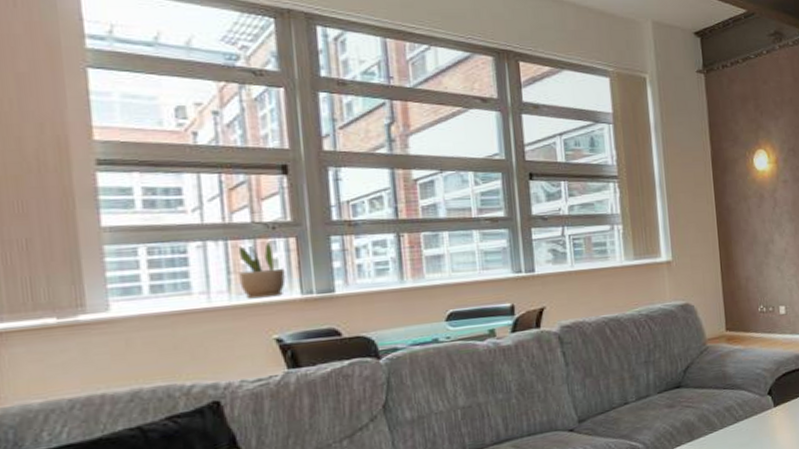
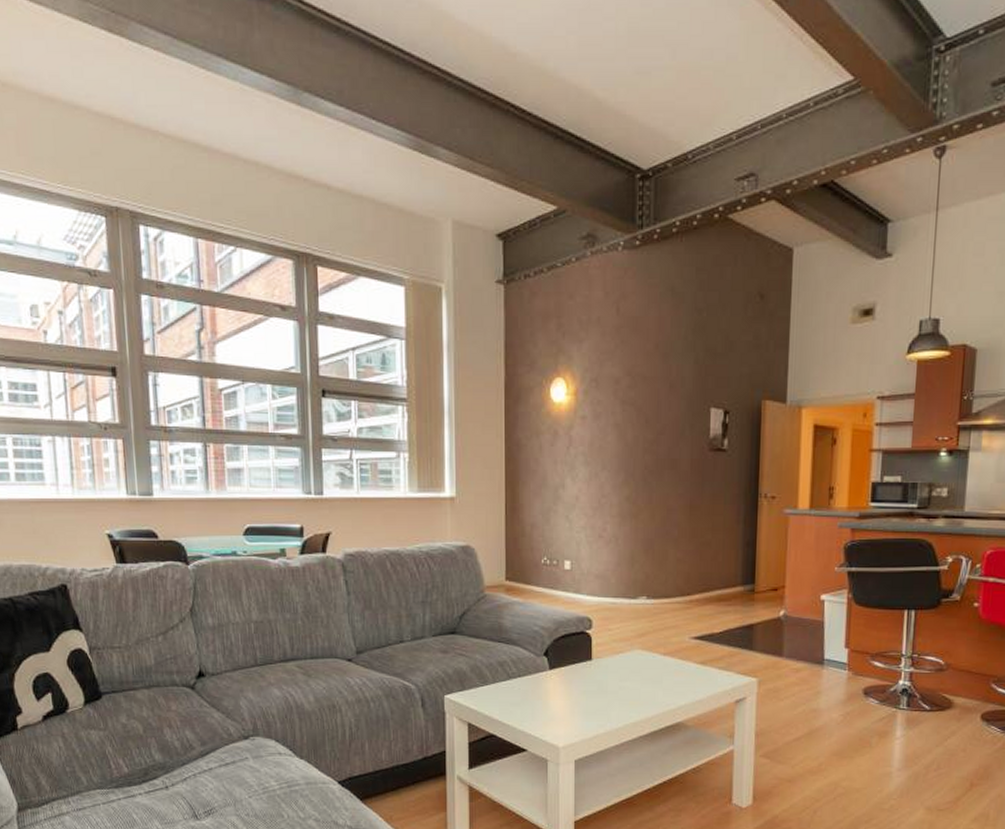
potted plant: present [238,241,286,299] -> none [78,441,115,494]

